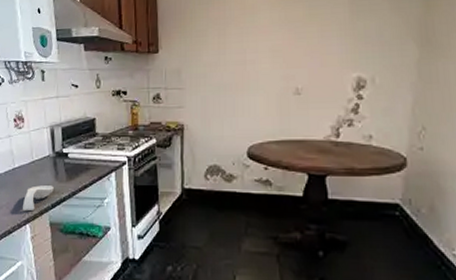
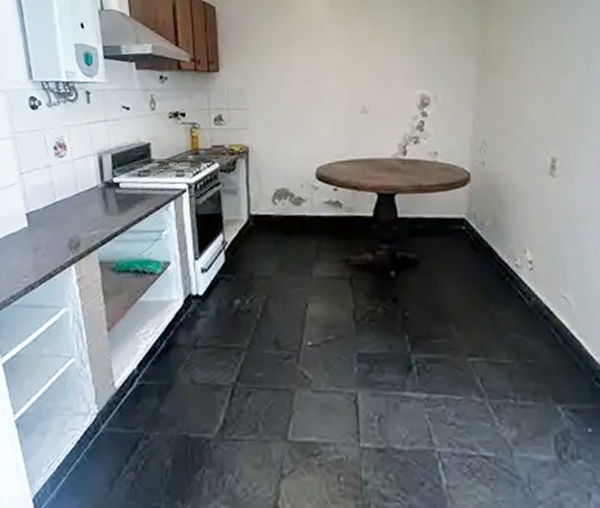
spoon rest: present [23,185,54,212] -> none [66,220,103,251]

